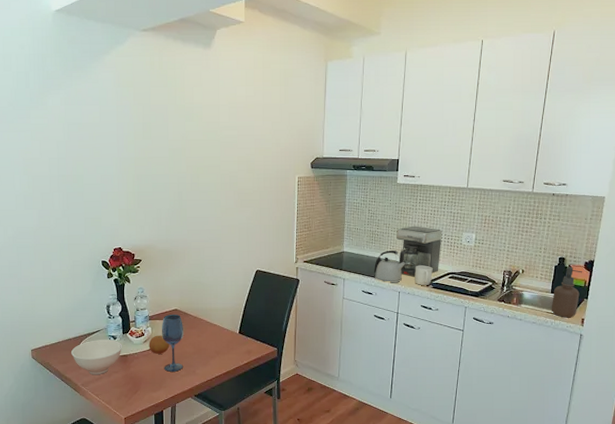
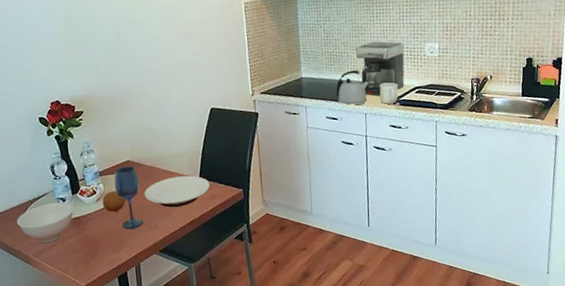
plate: none [187,329,247,357] -> present [144,175,210,208]
soap dispenser: present [551,267,582,318] -> none [523,67,551,121]

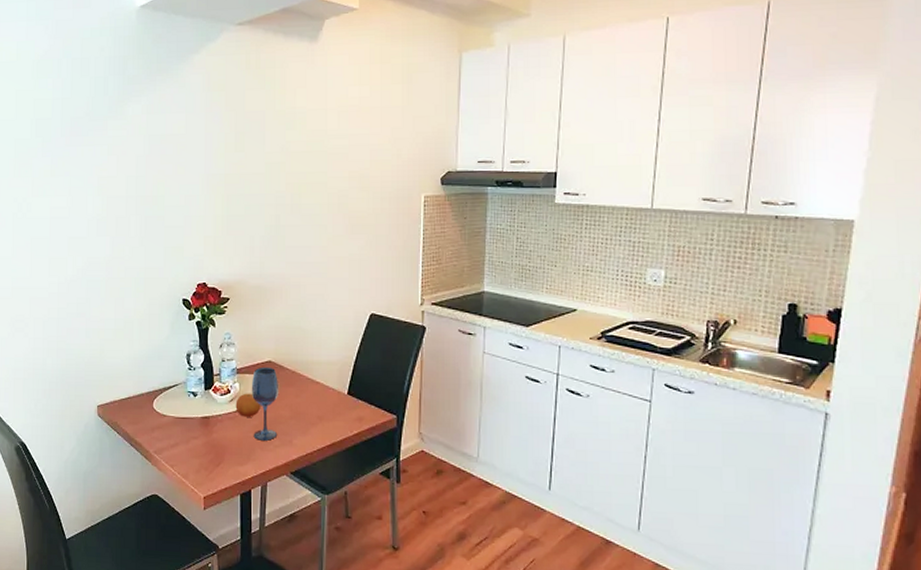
bowl: present [17,202,74,244] -> none [143,396,205,441]
plate: present [144,175,210,208] -> none [282,388,358,424]
kettle: present [336,70,369,106] -> none [525,291,569,335]
coffee maker: present [355,41,405,97] -> none [555,258,618,328]
mug: present [379,82,399,104] -> none [580,311,606,338]

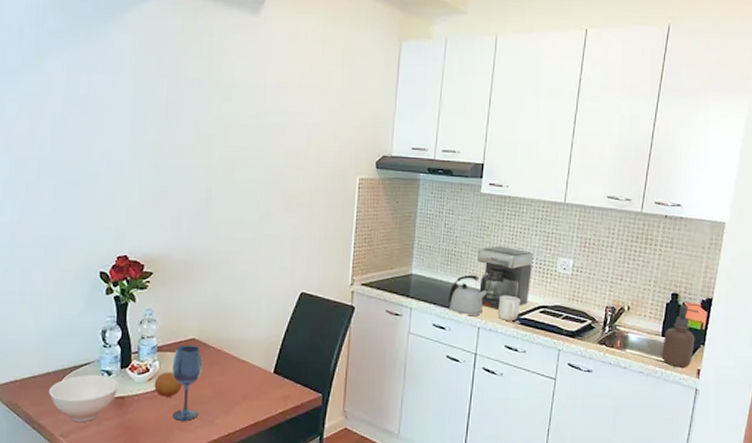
bowl: none [143,396,205,441] -> present [49,375,120,423]
kettle: none [525,291,569,335] -> present [448,275,488,317]
coffee maker: none [555,258,618,328] -> present [478,246,534,311]
mug: none [580,311,606,338] -> present [498,295,521,321]
soap dispenser: none [779,317,824,389] -> present [661,305,698,368]

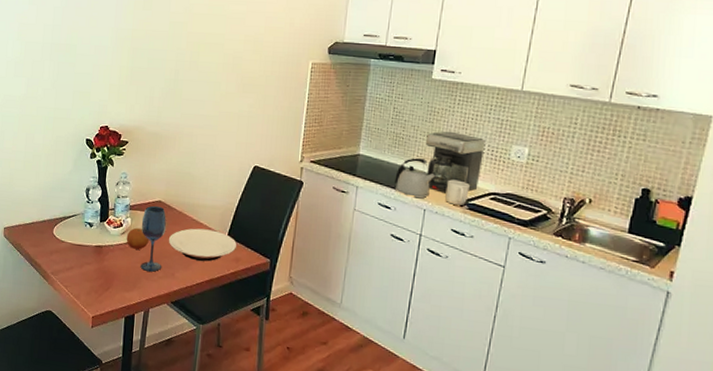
bowl: present [49,375,120,423] -> none [44,225,99,265]
plate: none [205,366,284,403] -> present [168,228,237,261]
soap dispenser: present [661,305,698,368] -> none [626,202,674,268]

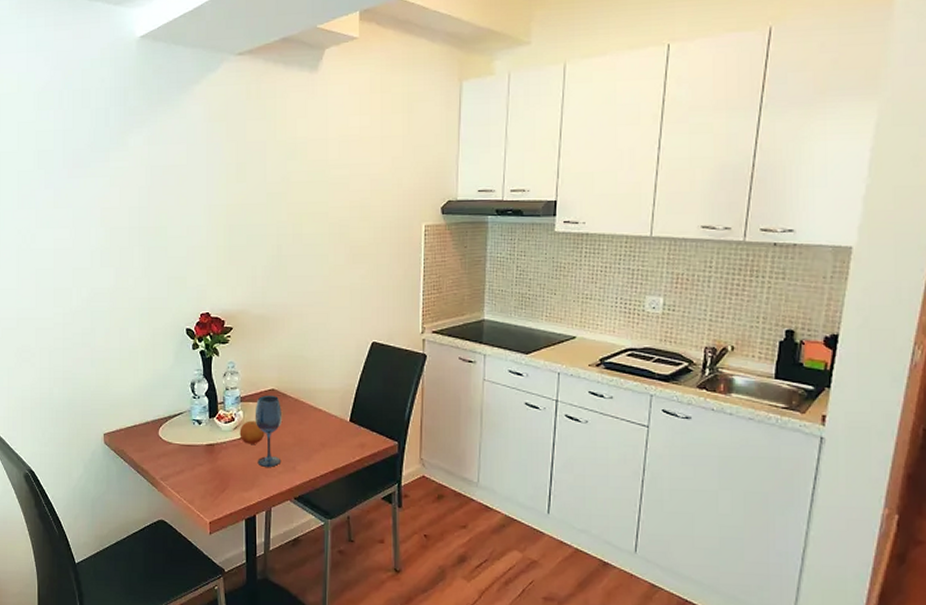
plate: present [168,228,237,261] -> none [285,415,360,450]
kettle: present [394,158,436,199] -> none [525,319,568,362]
coffee maker: present [426,131,486,195] -> none [554,286,617,355]
mug: present [445,179,470,206] -> none [579,338,605,365]

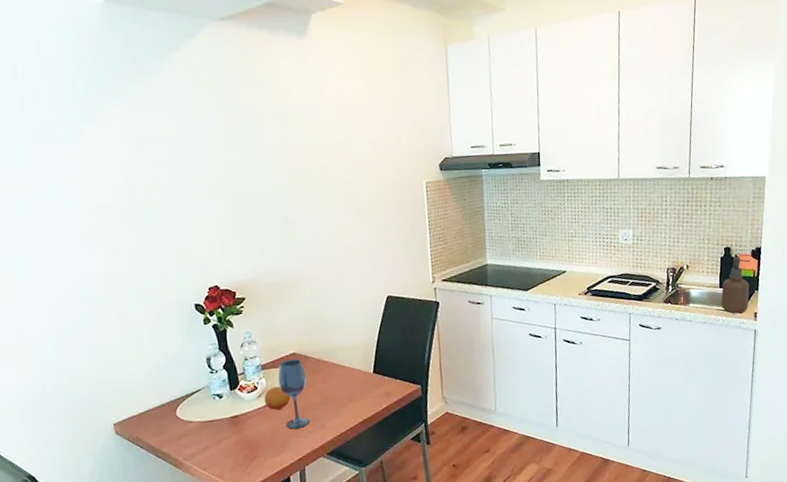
soap dispenser: none [775,343,821,414] -> present [721,257,750,314]

